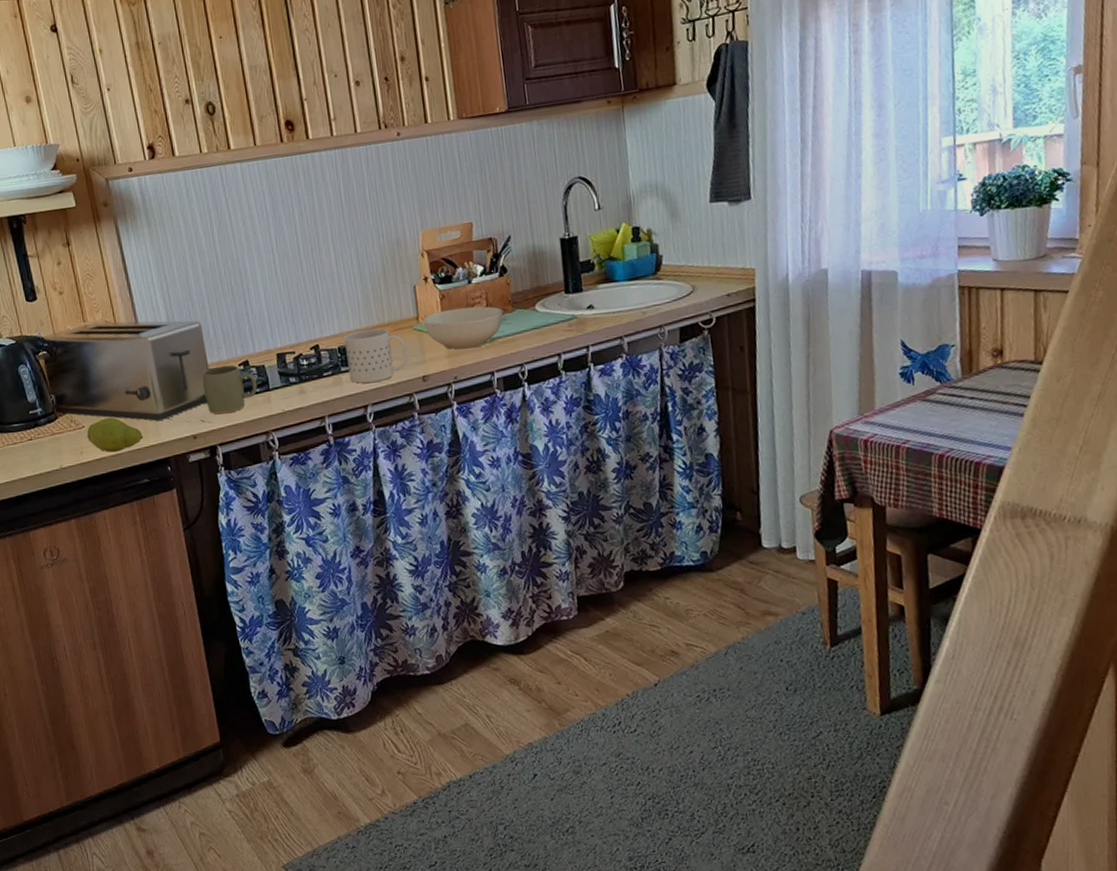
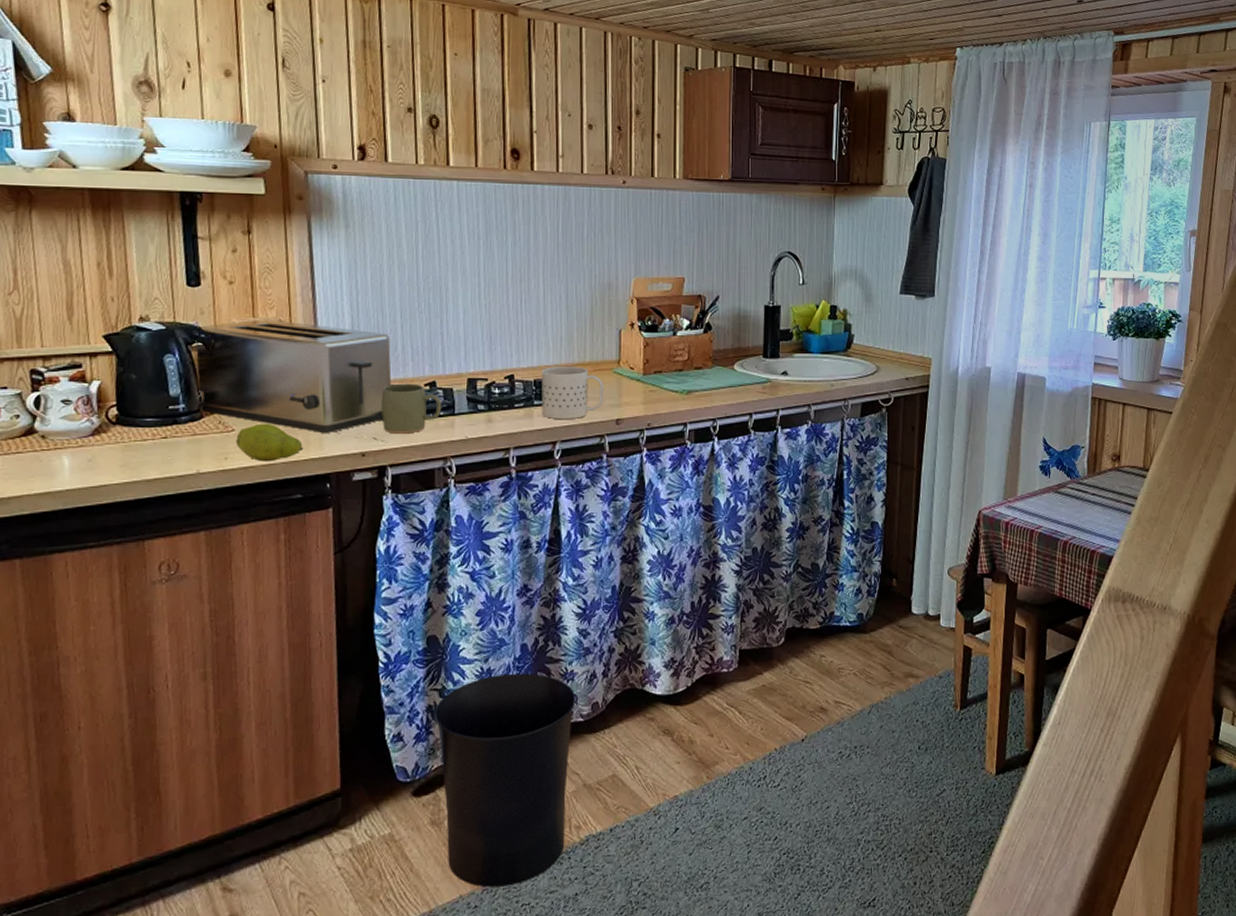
waste bin: none [291,630,428,830] -> present [434,672,576,888]
bowl: present [423,306,504,350] -> none [624,357,703,398]

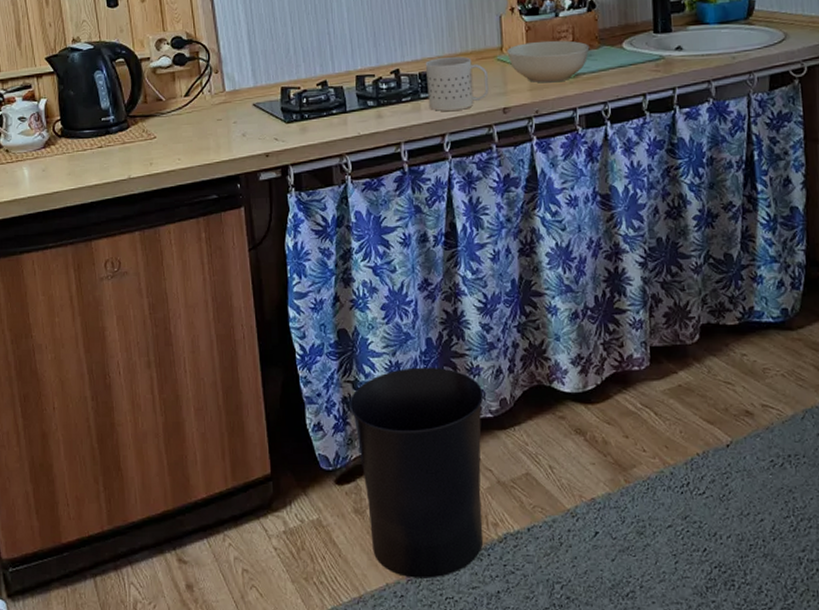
toaster: present [195,319,392,433] -> none [118,32,287,136]
fruit: present [236,423,304,462] -> none [158,129,216,166]
mug: present [380,383,442,434] -> none [278,84,335,134]
bowl: none [624,357,703,398] -> present [507,40,590,83]

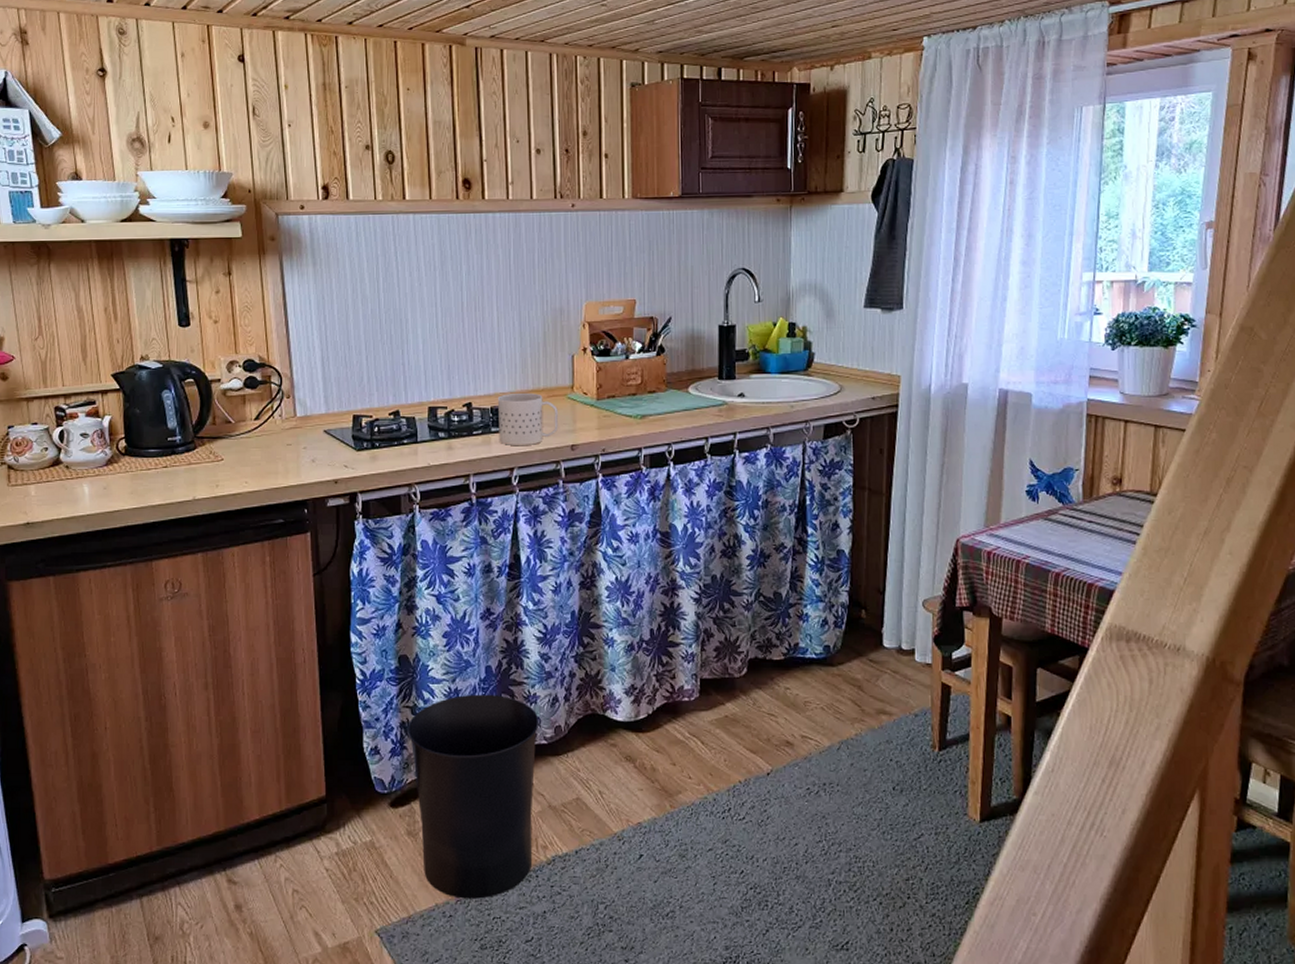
bowl: present [507,40,590,83] -> none [577,381,657,423]

